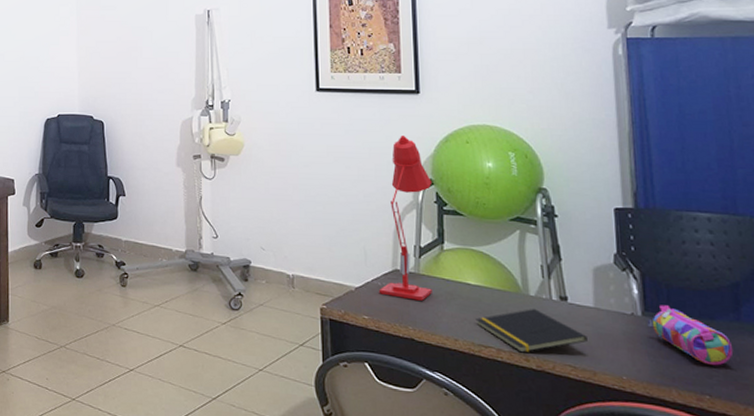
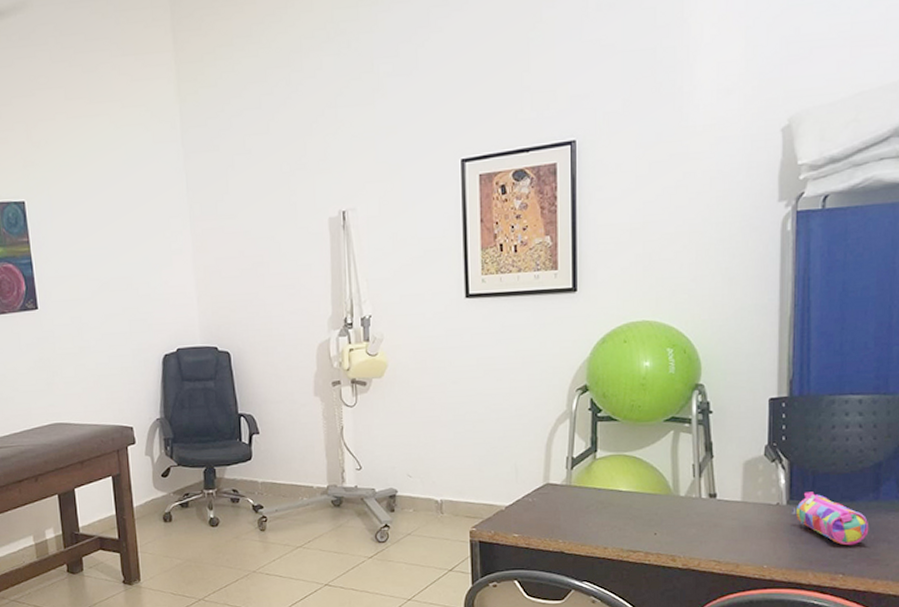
desk lamp: present [378,136,432,301] -> none [529,340,587,513]
notepad: present [475,309,588,353] -> none [625,509,733,554]

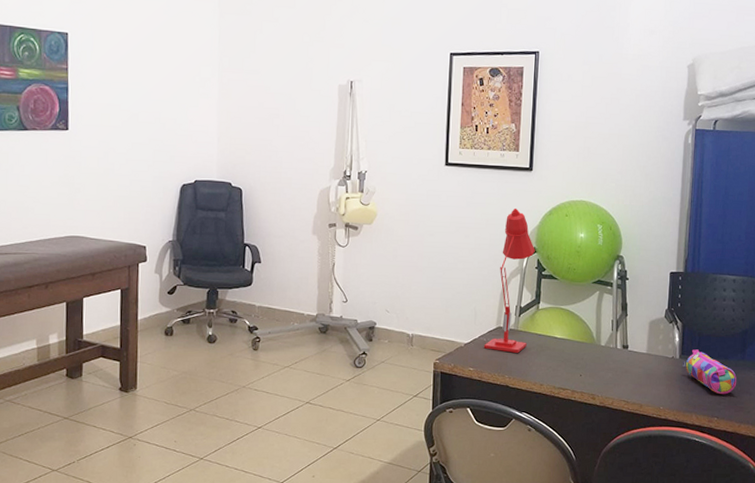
desk lamp: none [529,340,587,513] -> present [483,209,535,353]

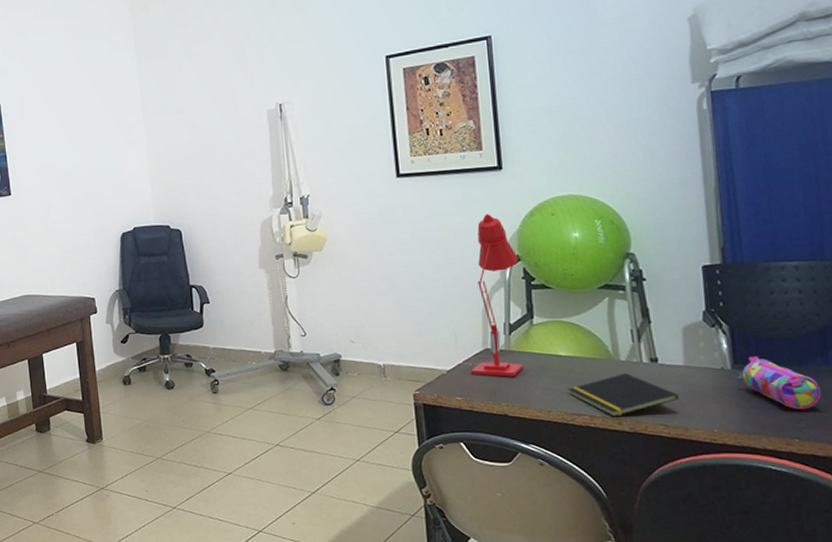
notepad: none [558,356,639,393] -> present [568,373,679,417]

